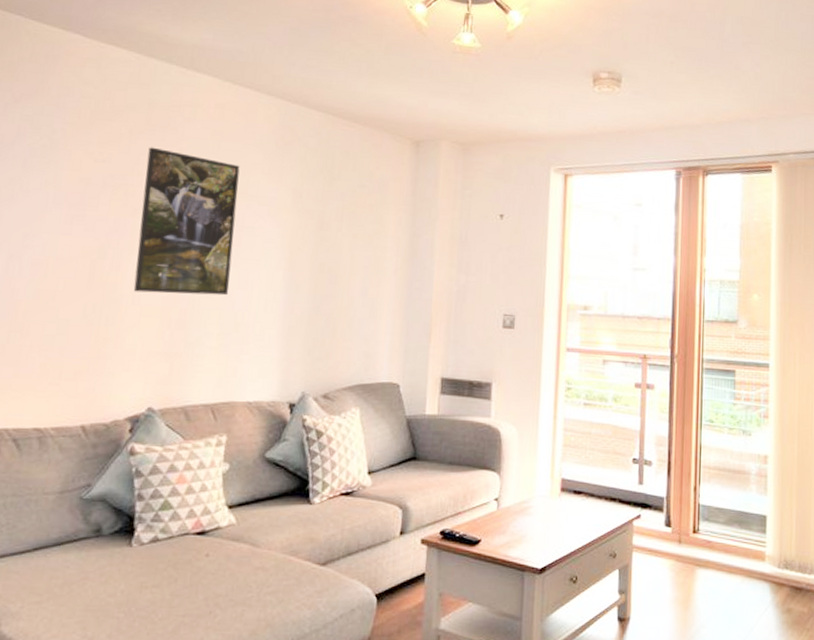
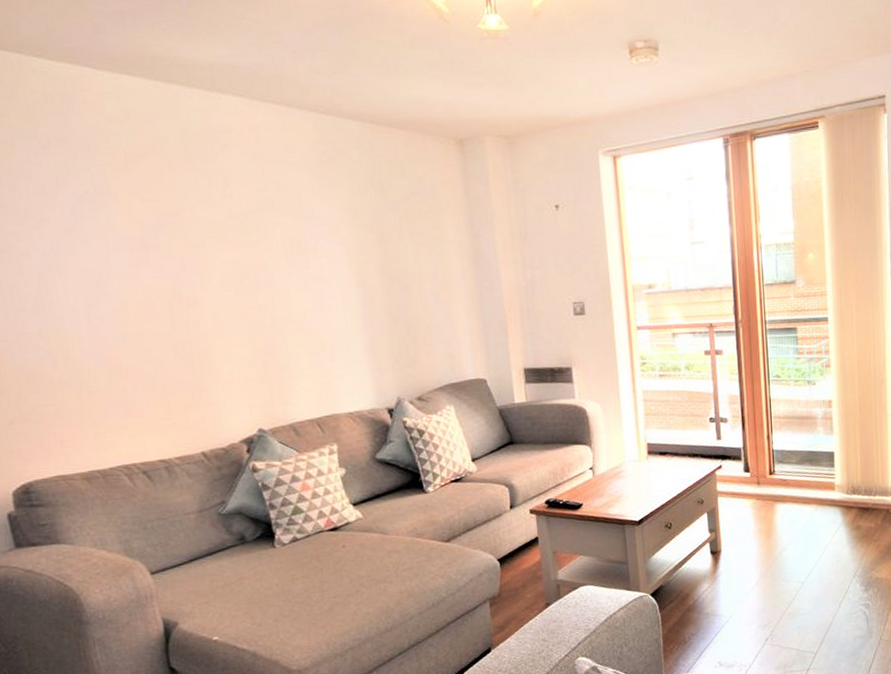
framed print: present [133,147,240,296] -> none [193,179,308,325]

